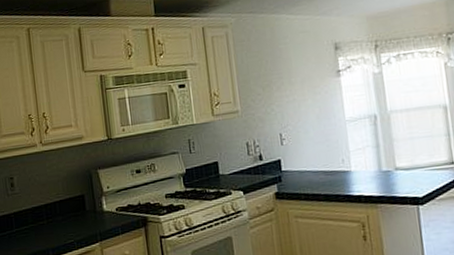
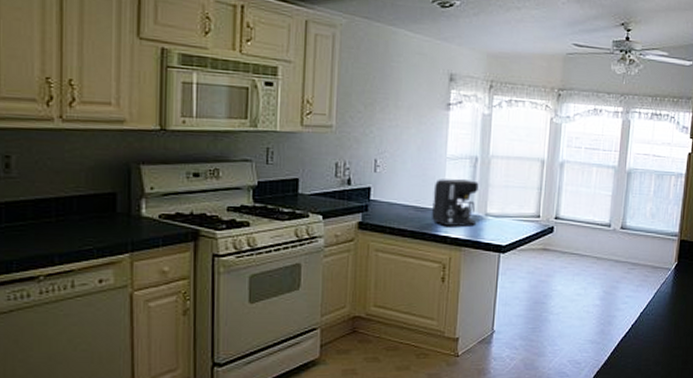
coffee maker: none [338,137,388,186] -> present [432,178,479,227]

